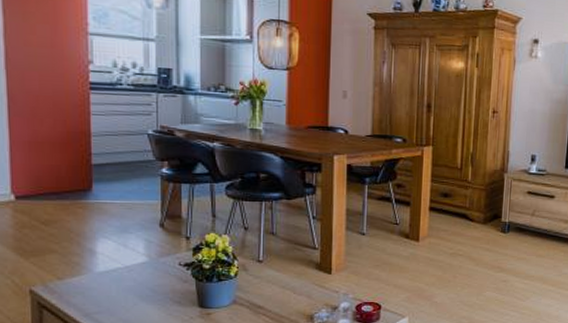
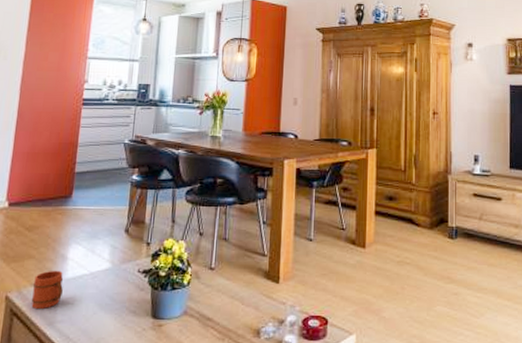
mug: none [59,264,96,301] -> present [31,270,64,308]

